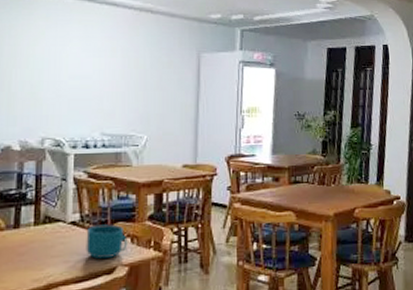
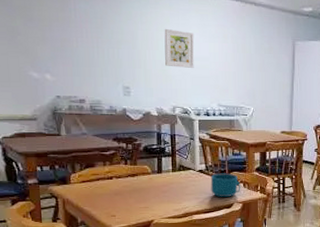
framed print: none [36,42,75,89] -> present [164,28,195,68]

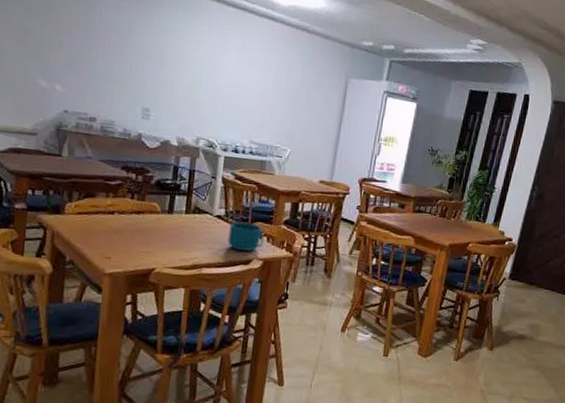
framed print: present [164,28,195,68] -> none [195,47,233,96]

